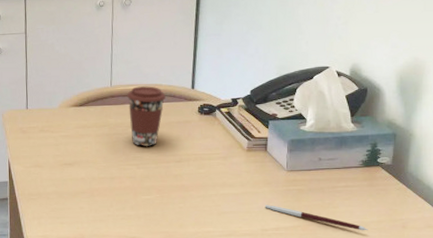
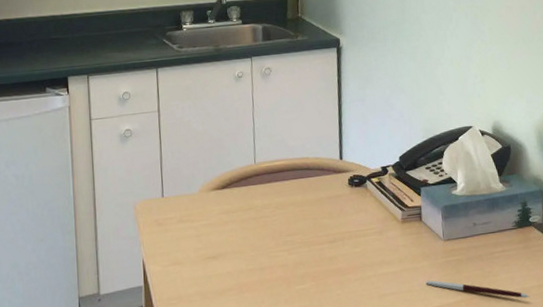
coffee cup: present [127,86,166,147] -> none [273,160,314,229]

